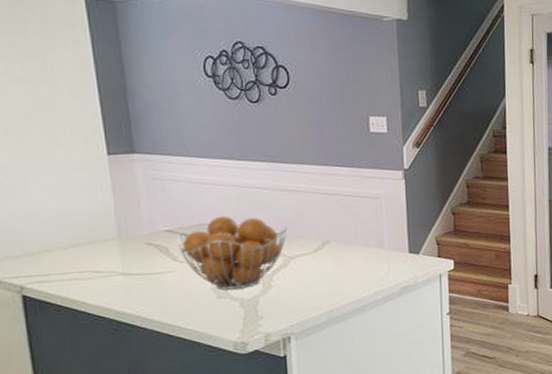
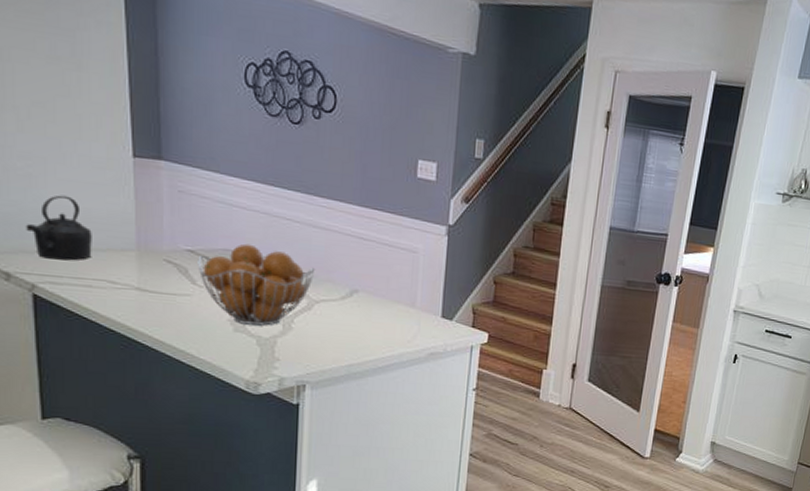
kettle: none [11,199,76,260] -> present [26,195,92,261]

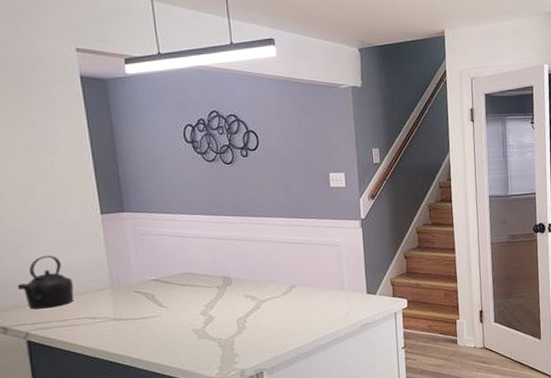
fruit basket: present [197,243,316,326] -> none [161,265,259,332]

